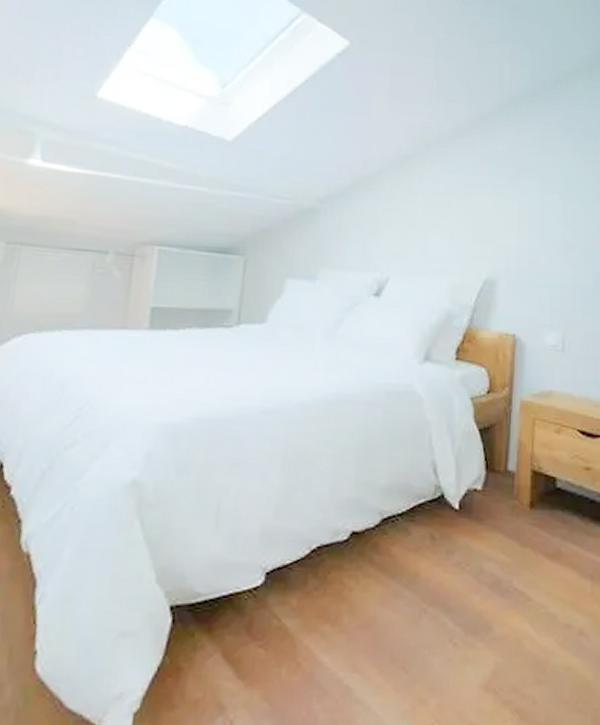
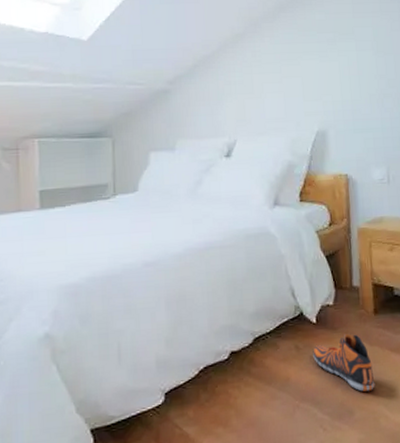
sneaker: none [450,527,522,603] -> present [313,333,375,392]

